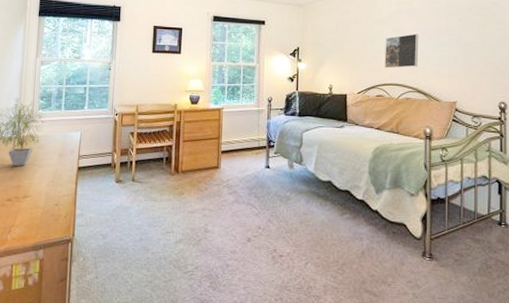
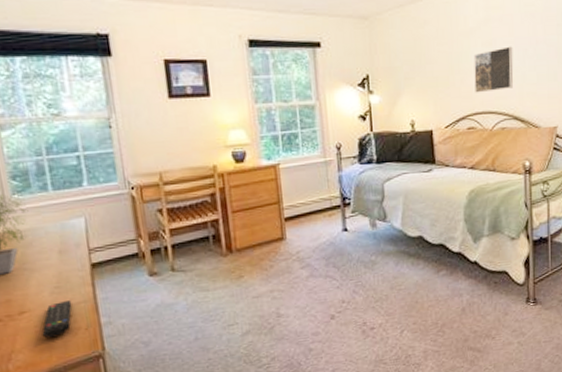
remote control: none [35,193,59,219] -> present [42,301,72,337]

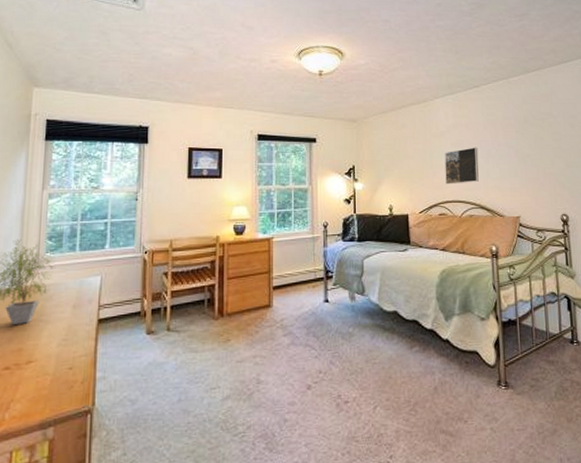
remote control: present [42,301,72,337] -> none [42,353,74,388]

